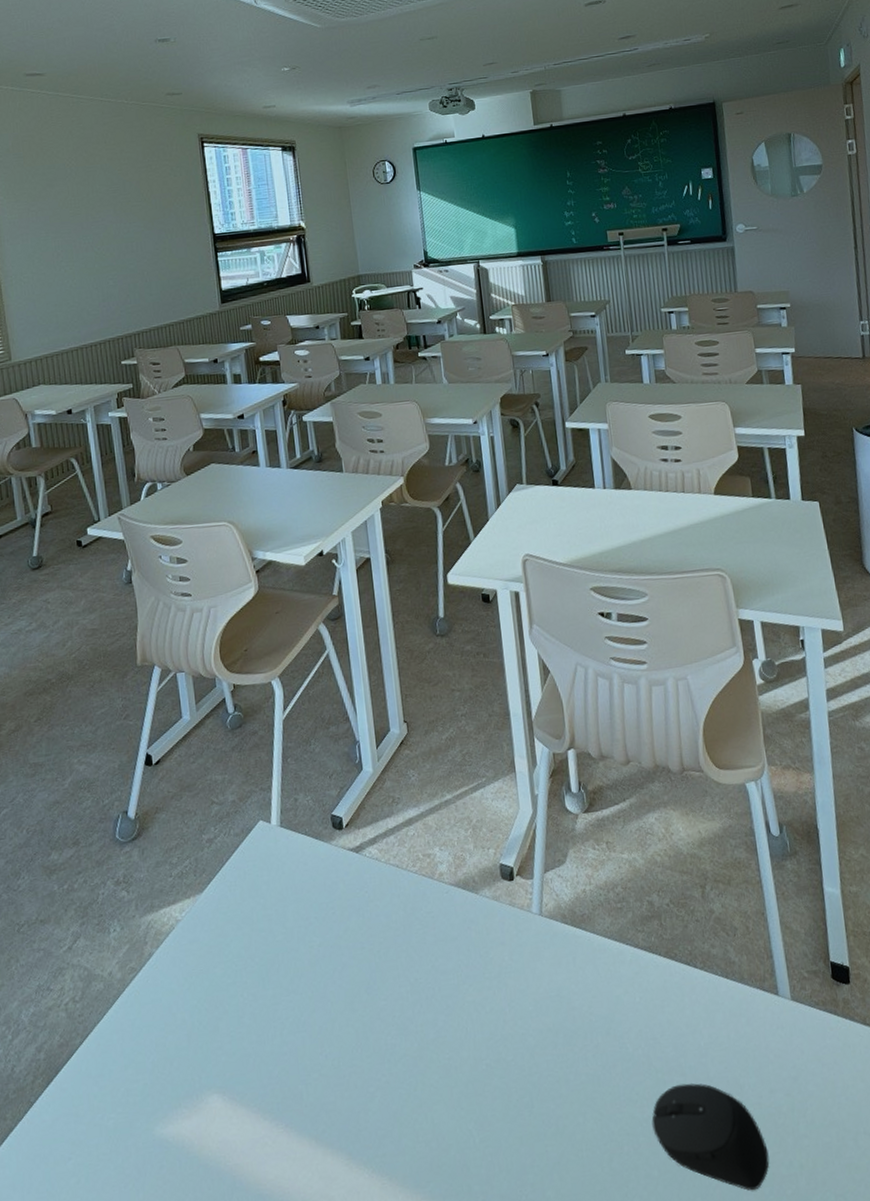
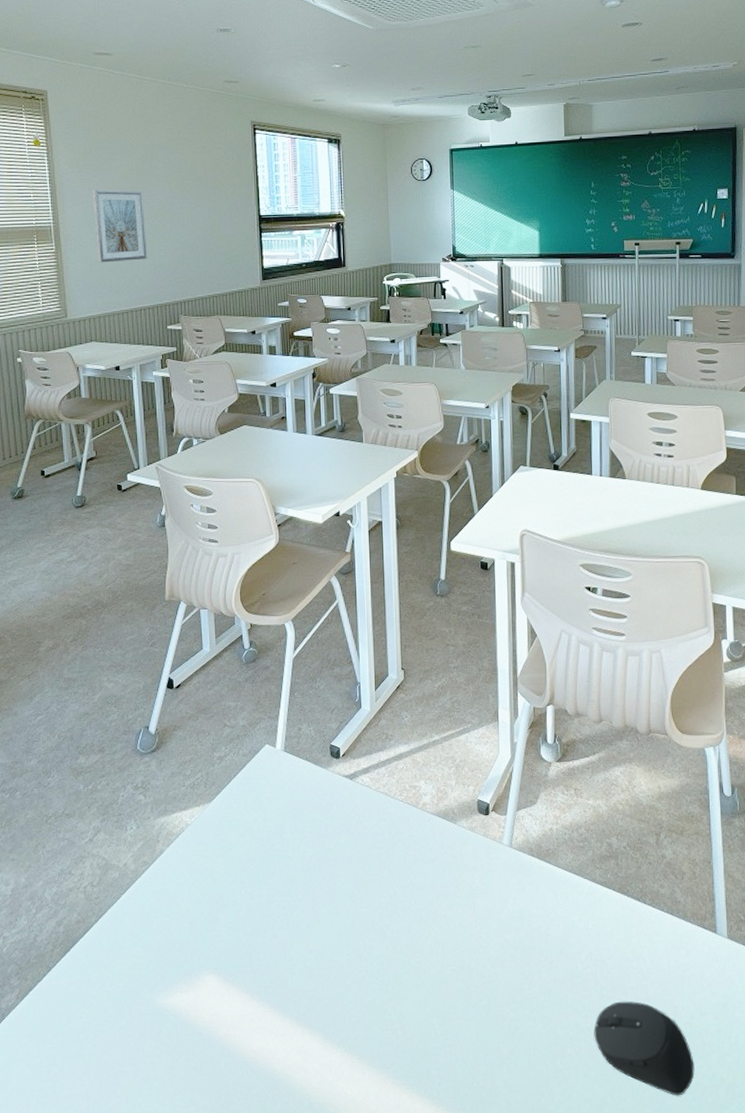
picture frame: none [31,217,95,299] -> present [92,189,147,263]

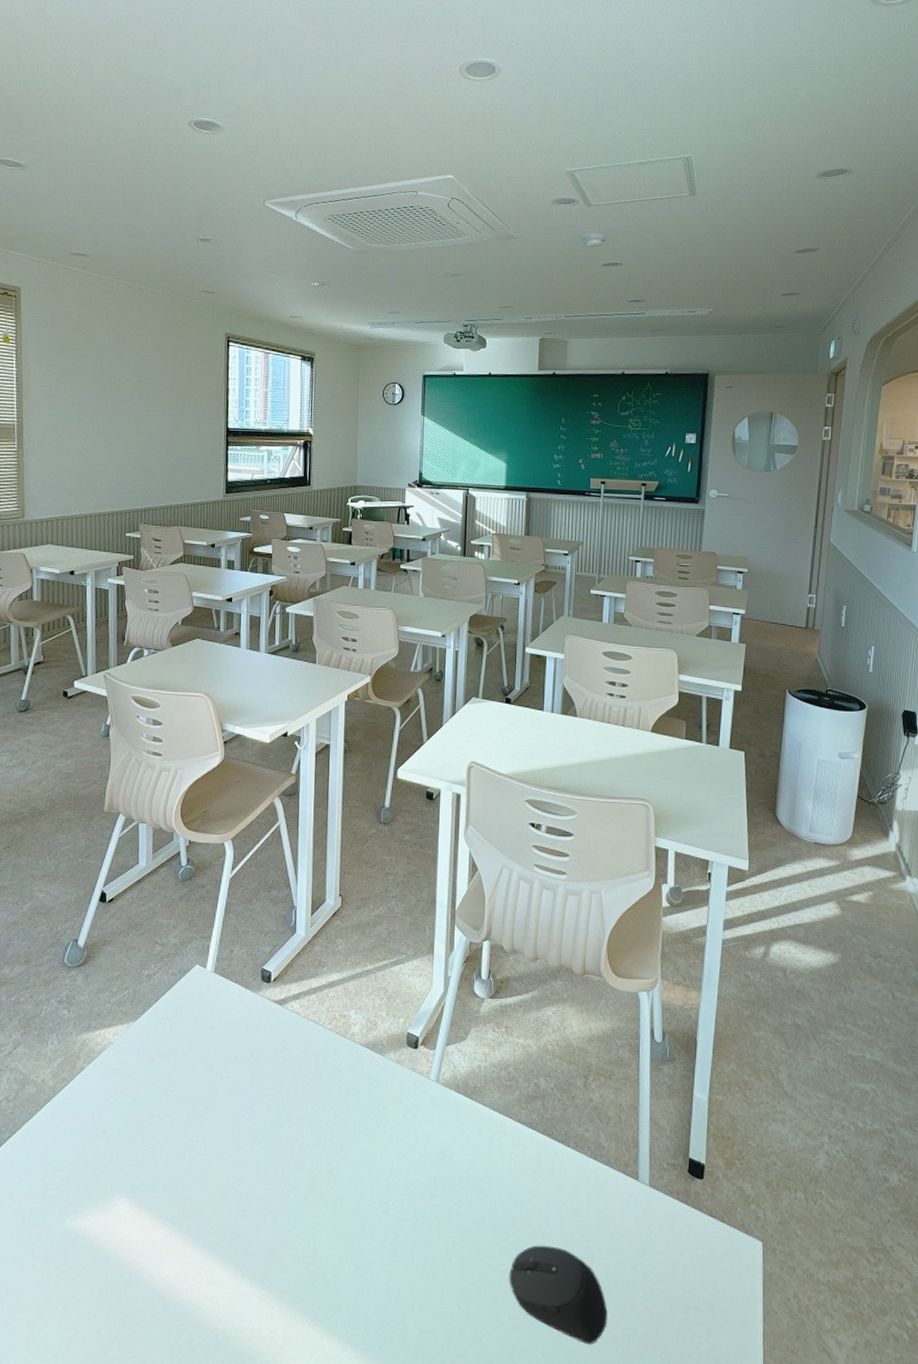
picture frame: present [92,189,147,263] -> none [59,391,111,465]

